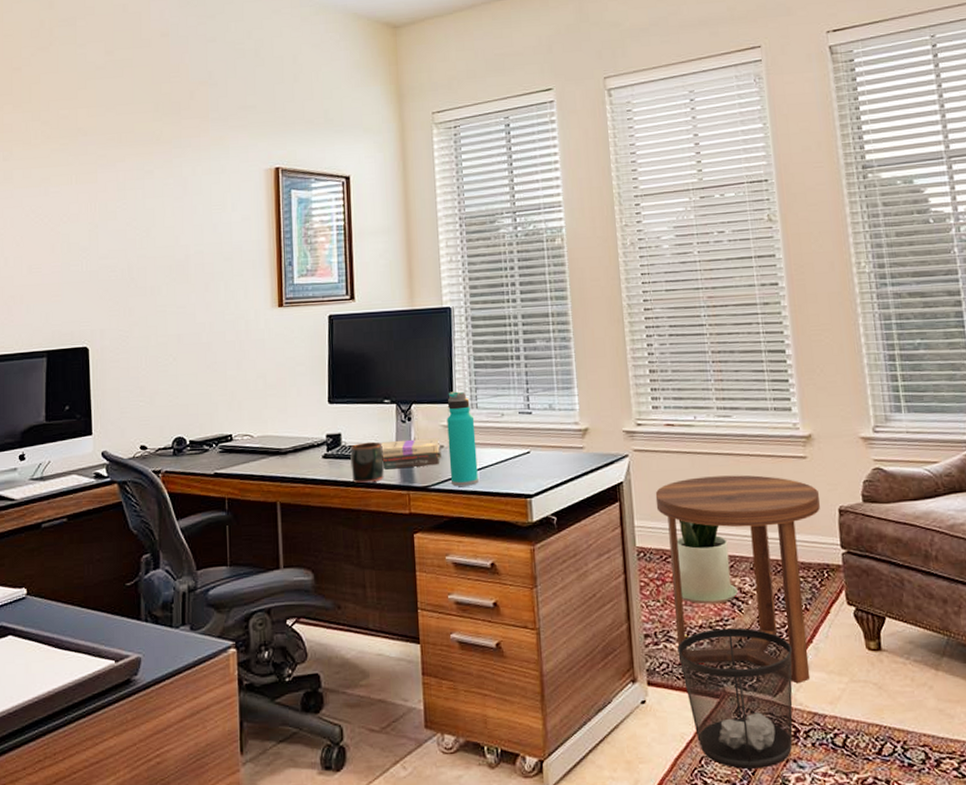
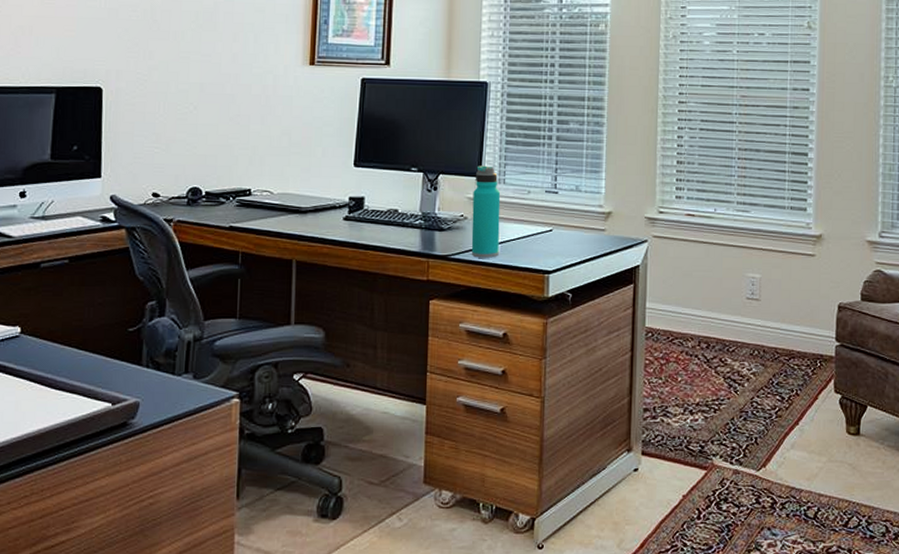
mug: present [350,441,385,483] -> none [371,207,407,247]
books: present [381,438,441,470] -> none [404,208,464,236]
side table: present [655,475,820,684] -> none [668,266,822,461]
planter: present [676,520,738,605] -> none [682,305,736,384]
waste bin: present [677,628,793,769] -> none [673,407,780,534]

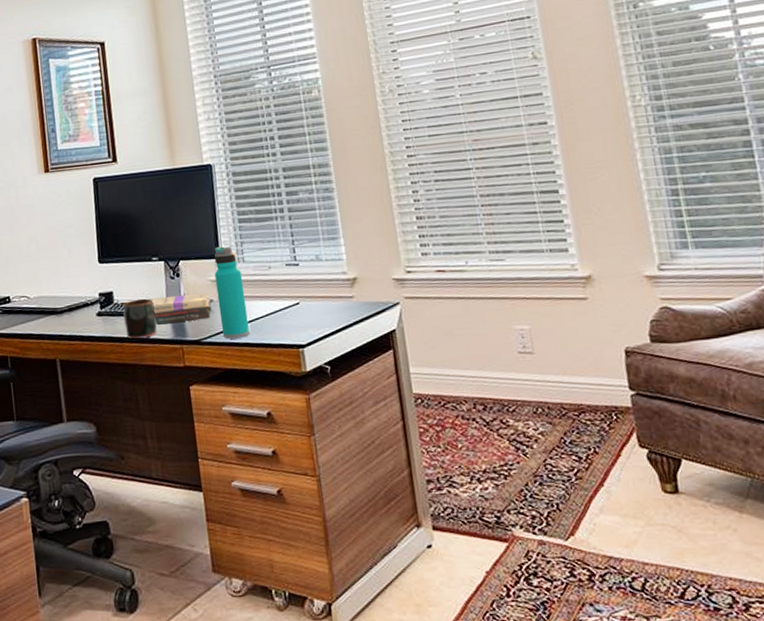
mug: none [371,207,407,247] -> present [122,298,157,339]
books: none [404,208,464,236] -> present [152,292,212,325]

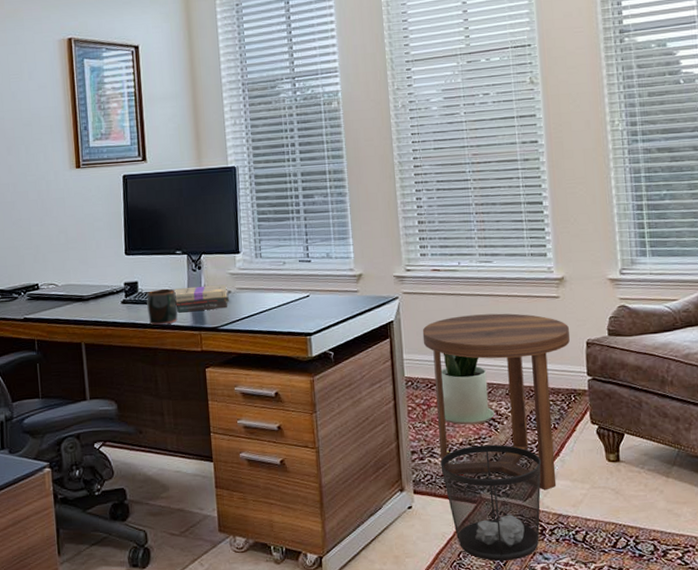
water bottle: present [214,246,250,339] -> none [233,243,263,327]
side table: none [429,318,605,528] -> present [422,313,570,490]
planter: none [454,365,521,450] -> present [440,353,494,425]
waste bin: none [461,472,588,612] -> present [440,444,542,561]

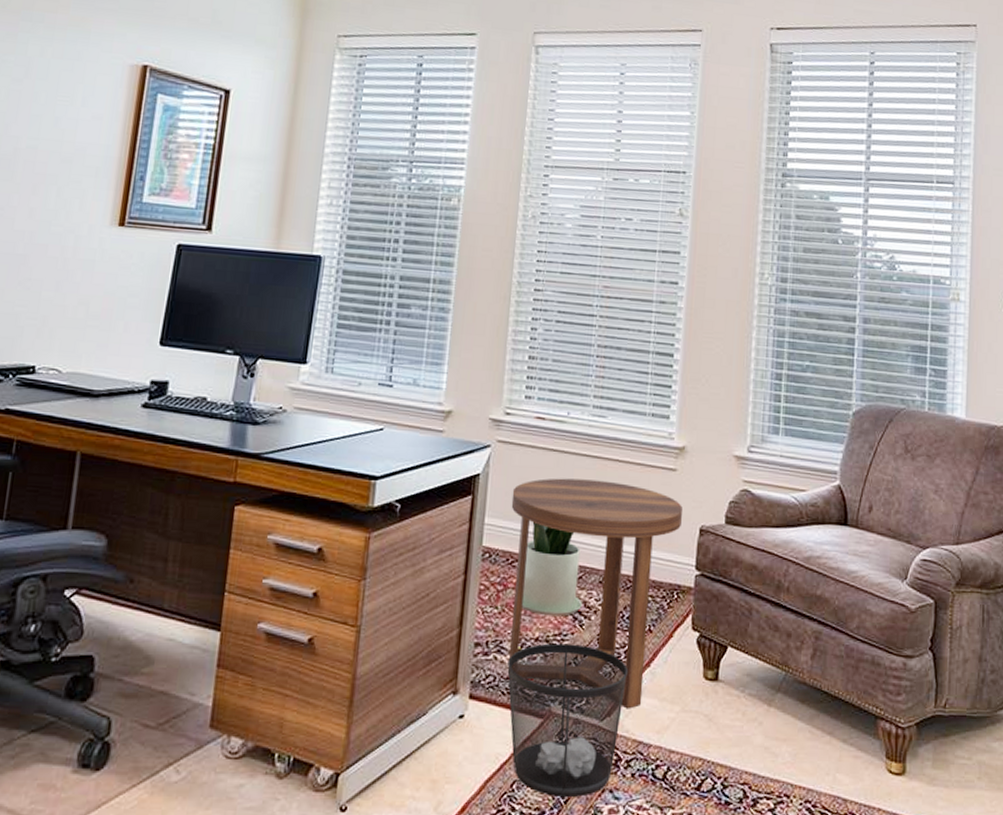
mug: present [146,288,178,325] -> none [173,395,216,442]
books: present [174,284,229,313] -> none [212,397,283,431]

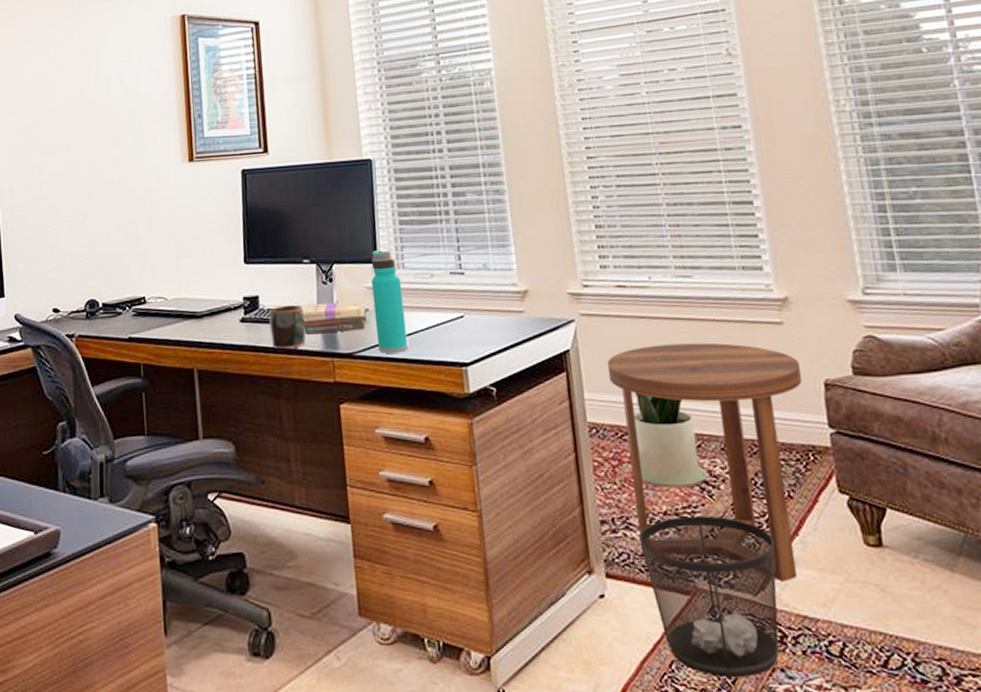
mug: none [173,395,216,442] -> present [268,304,306,349]
books: none [212,397,283,431] -> present [301,300,367,335]
water bottle: none [287,350,327,459] -> present [371,250,408,354]

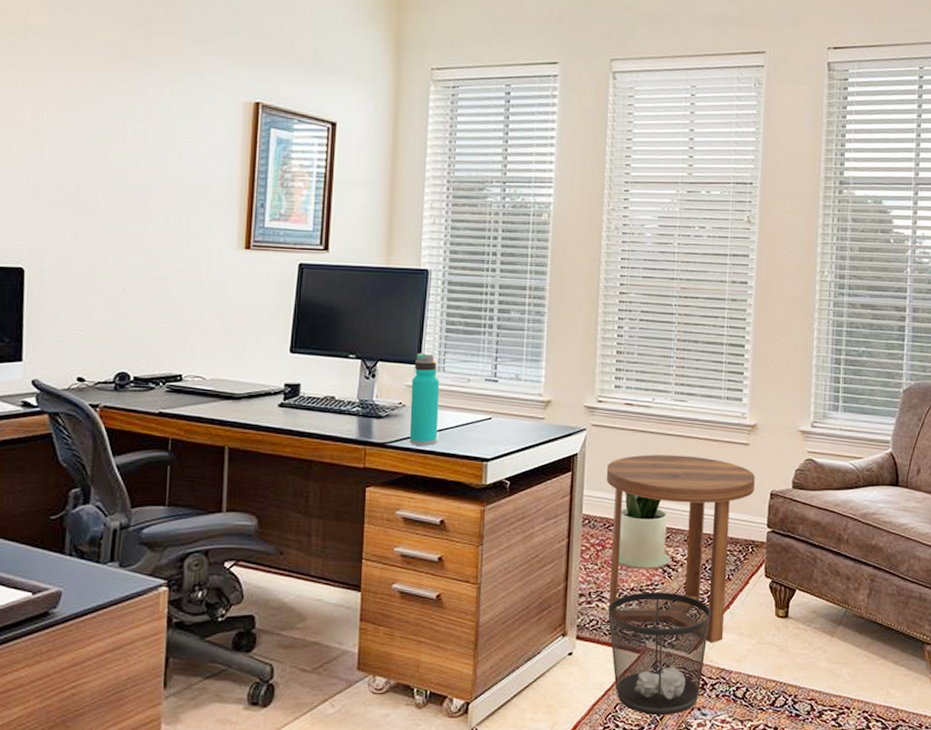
mug: present [268,304,306,349] -> none [307,394,344,434]
books: present [301,300,367,335] -> none [341,395,403,424]

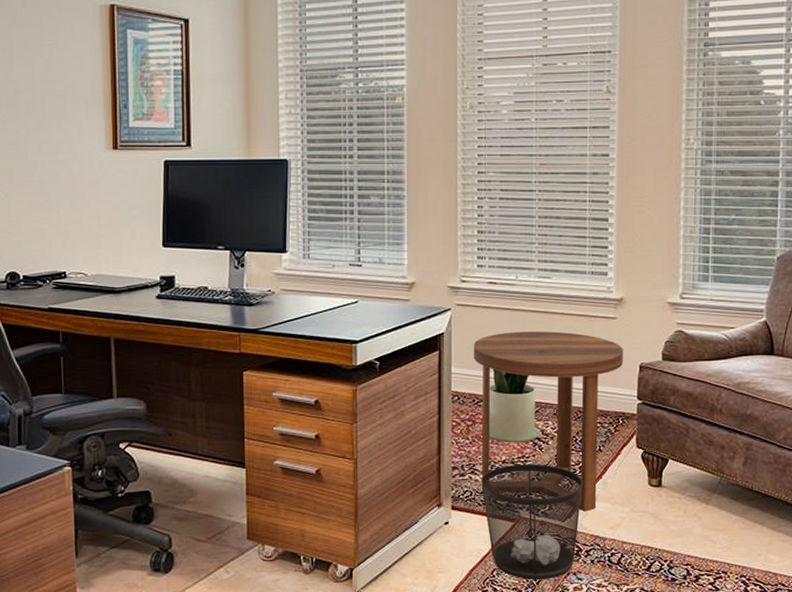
water bottle: present [409,353,440,446] -> none [279,241,307,330]

